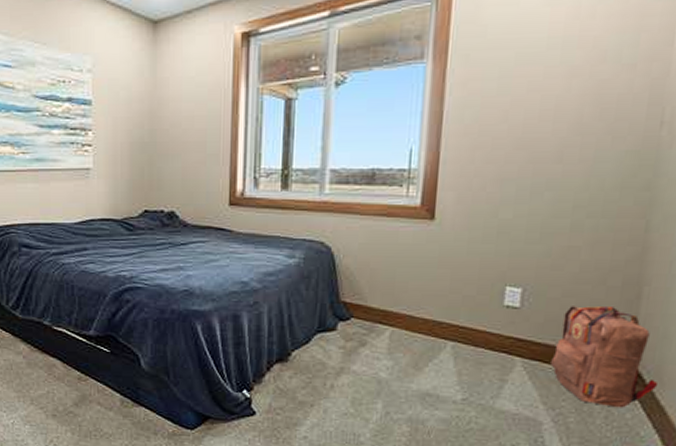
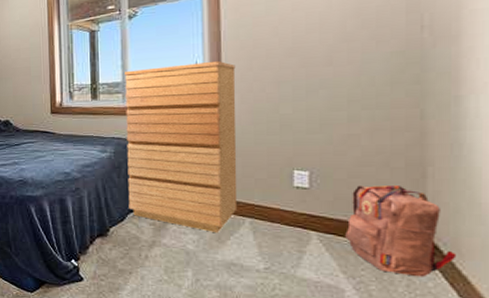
dresser: none [316,148,456,359] -> present [125,60,238,234]

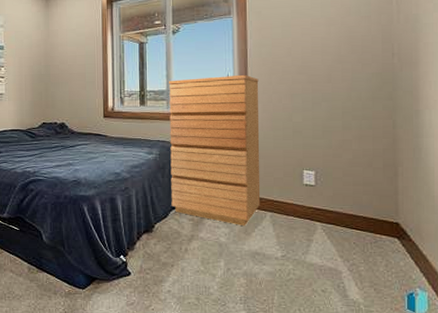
backpack: present [345,184,457,277] -> none [342,181,419,258]

